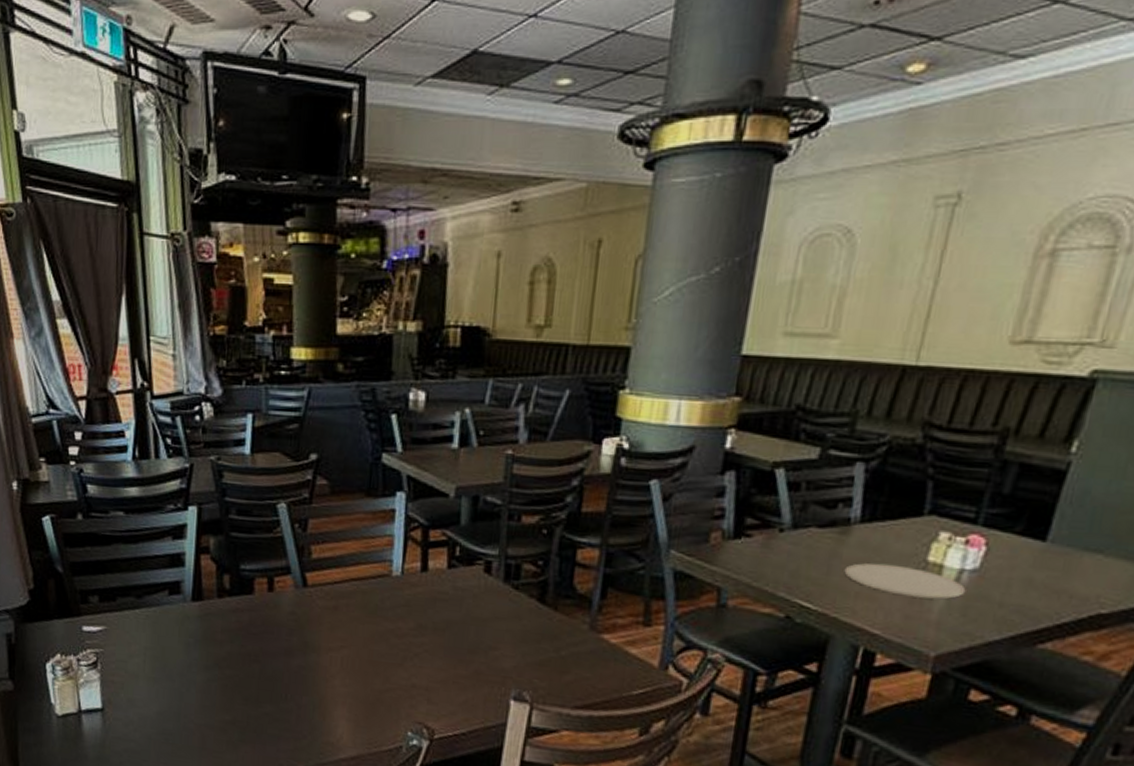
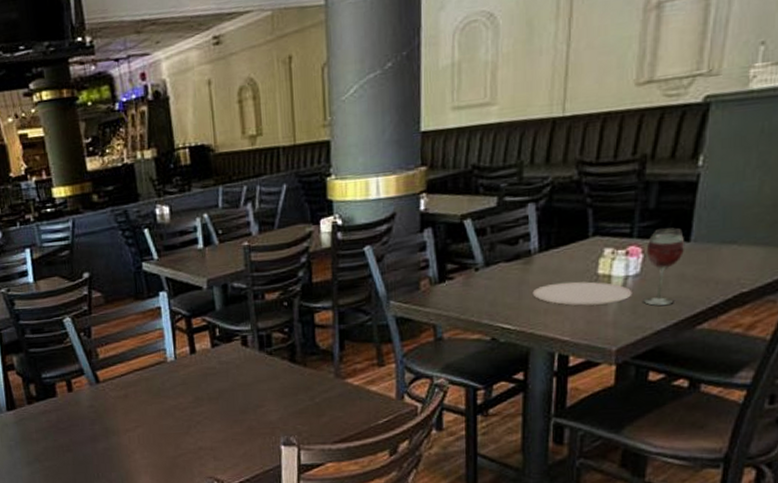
wineglass: none [977,519,1040,613] -> present [643,227,685,306]

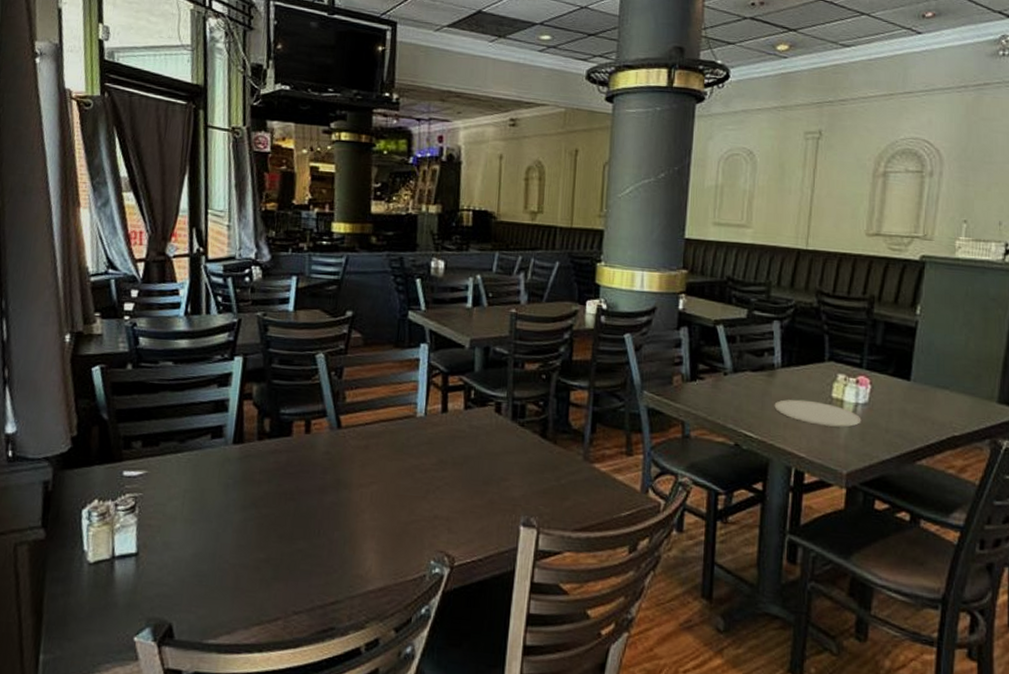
wineglass: present [643,227,685,306] -> none [870,364,906,437]

